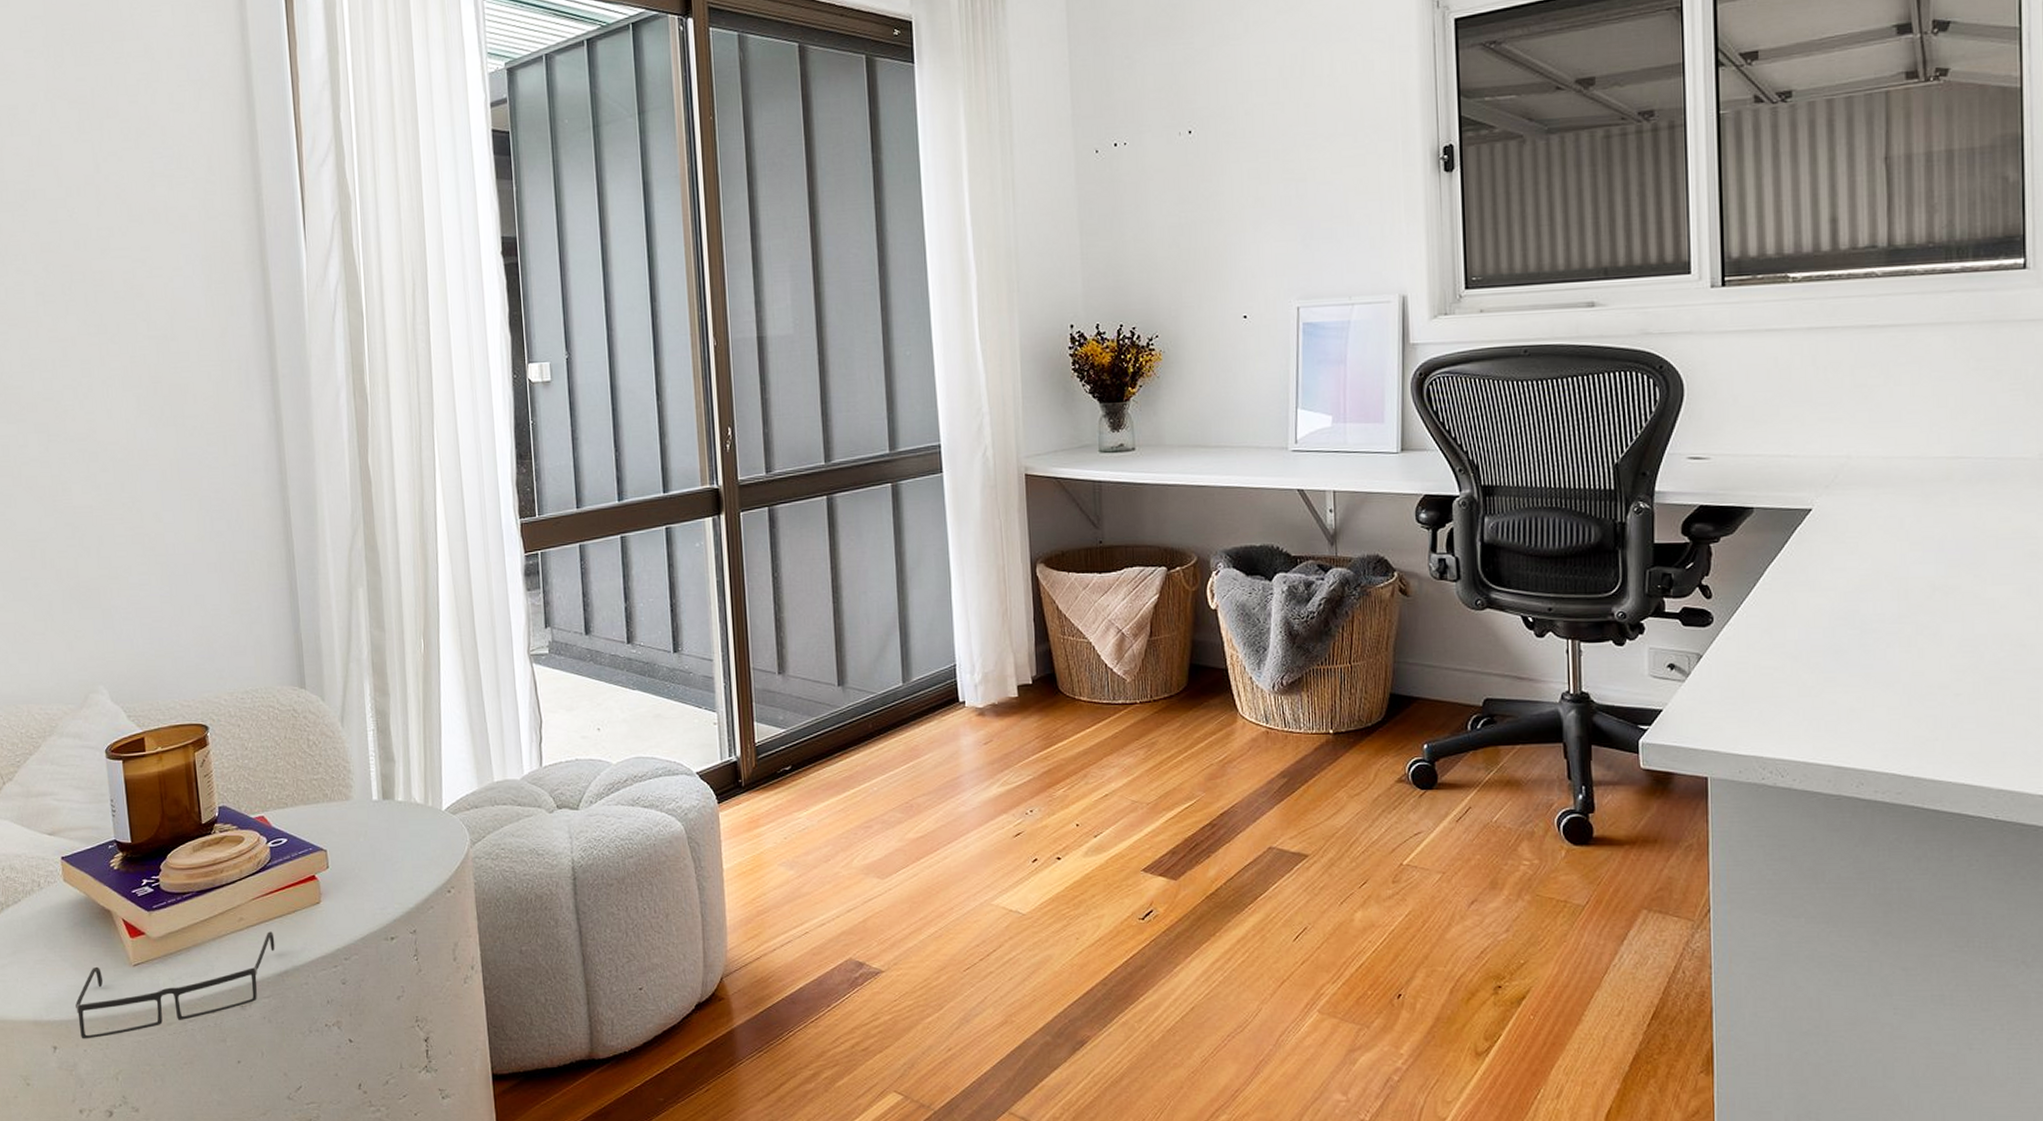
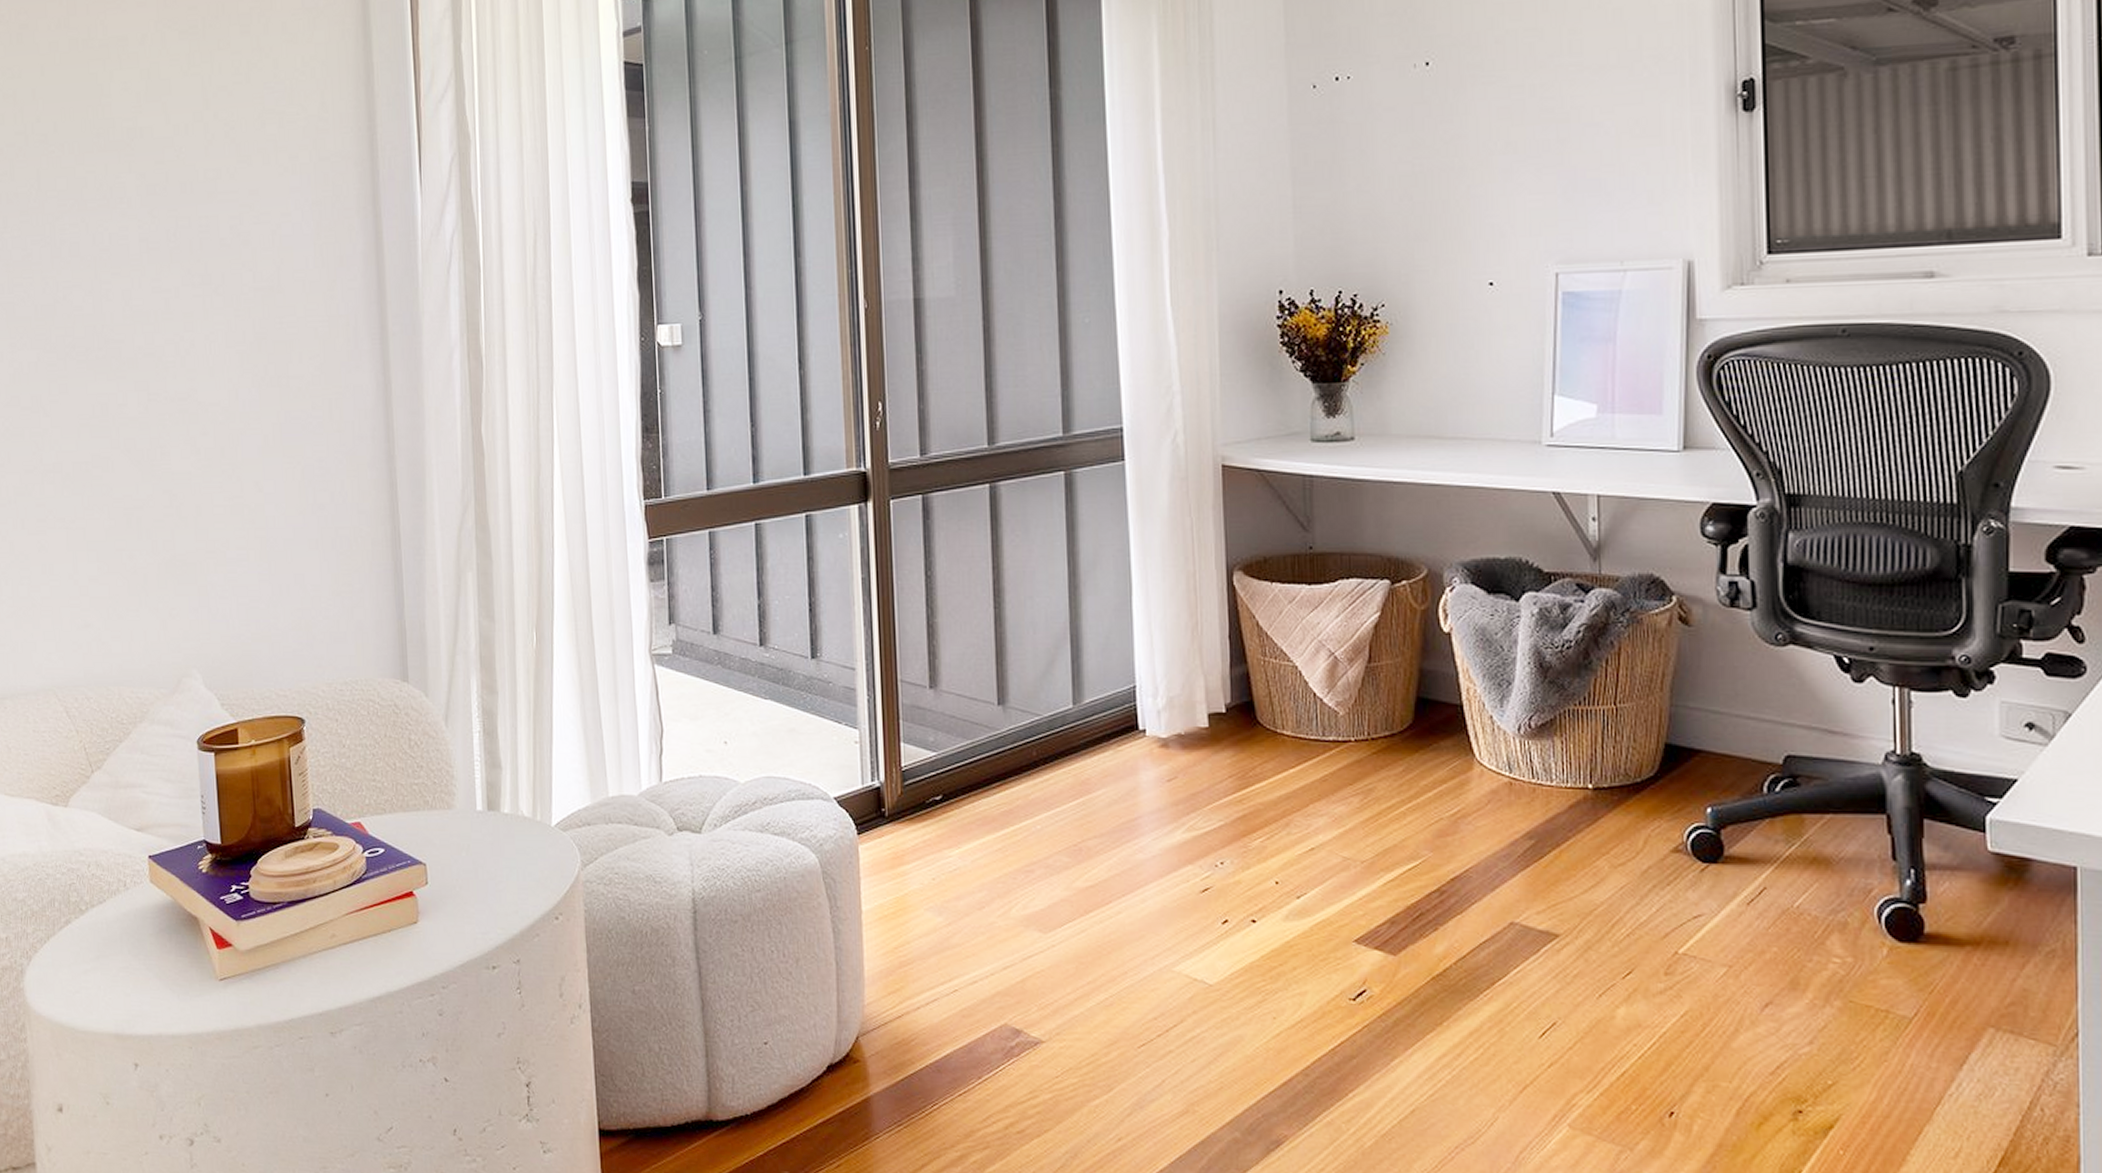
glasses: present [75,931,275,1039] -> none [159,951,369,1058]

